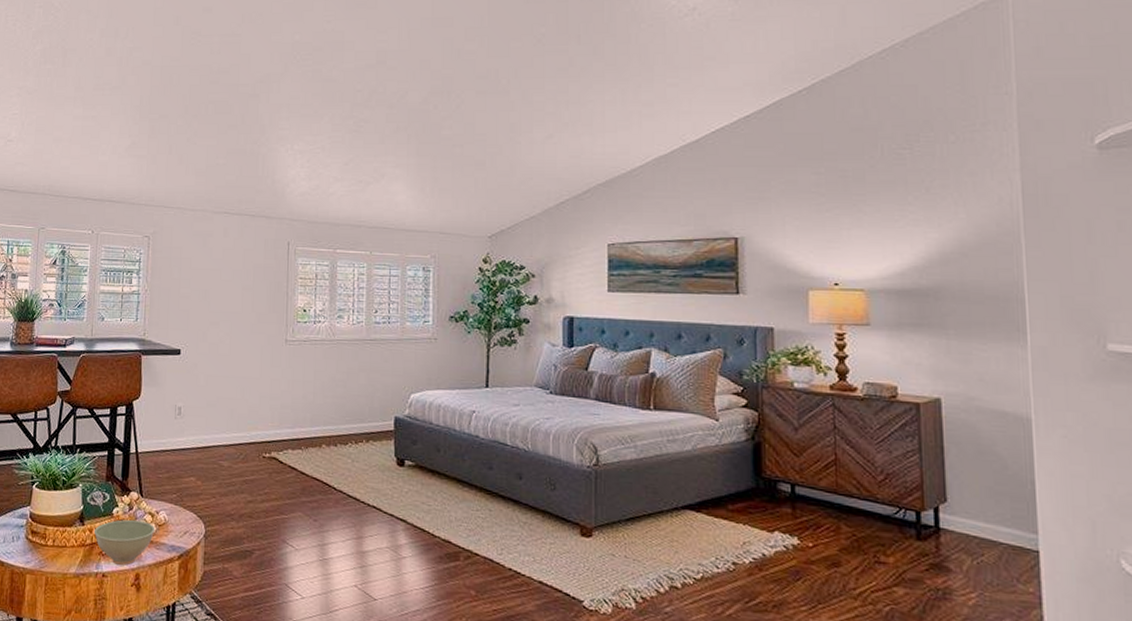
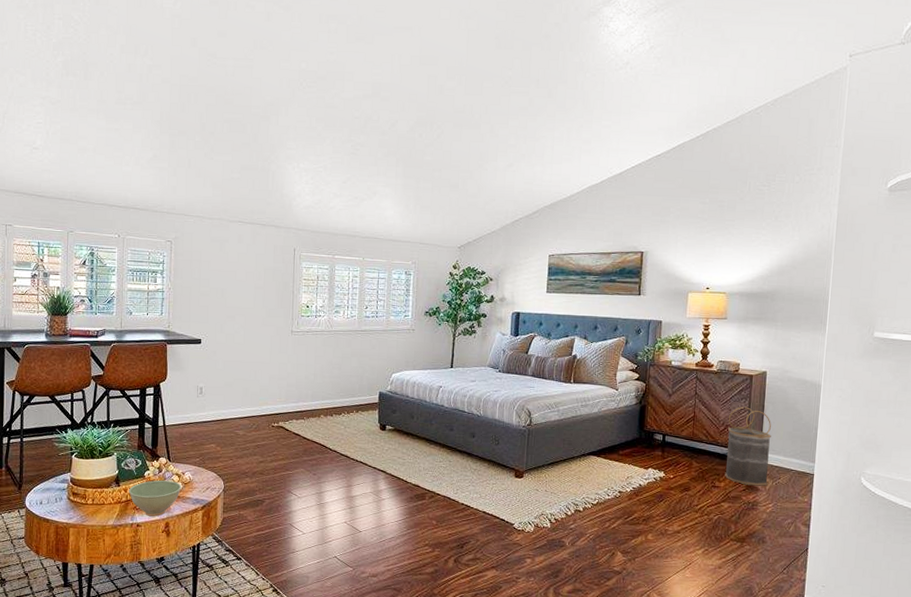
basket: none [888,448,964,565] -> present [725,407,771,486]

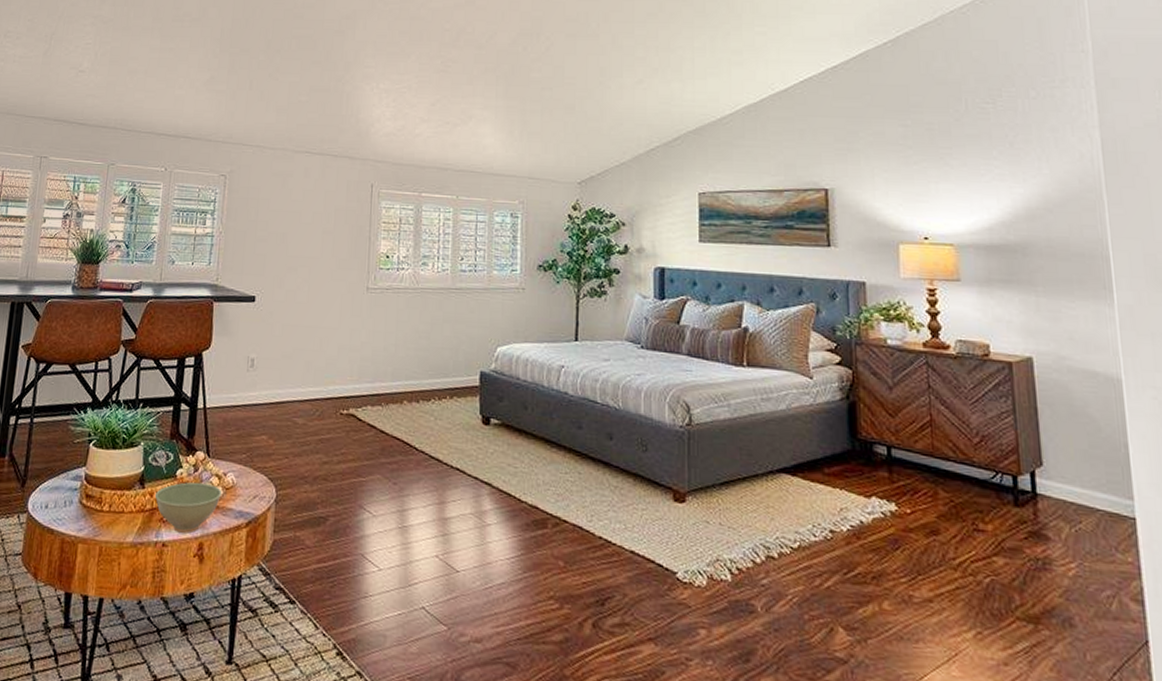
basket: present [725,407,771,486] -> none [983,408,1062,533]

